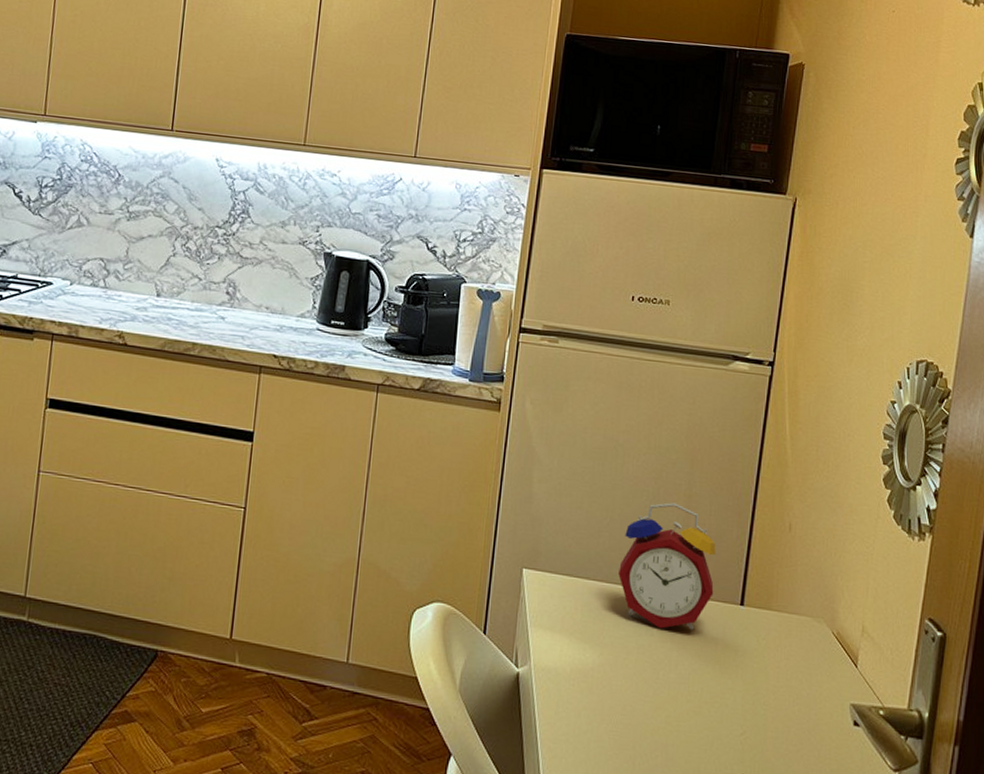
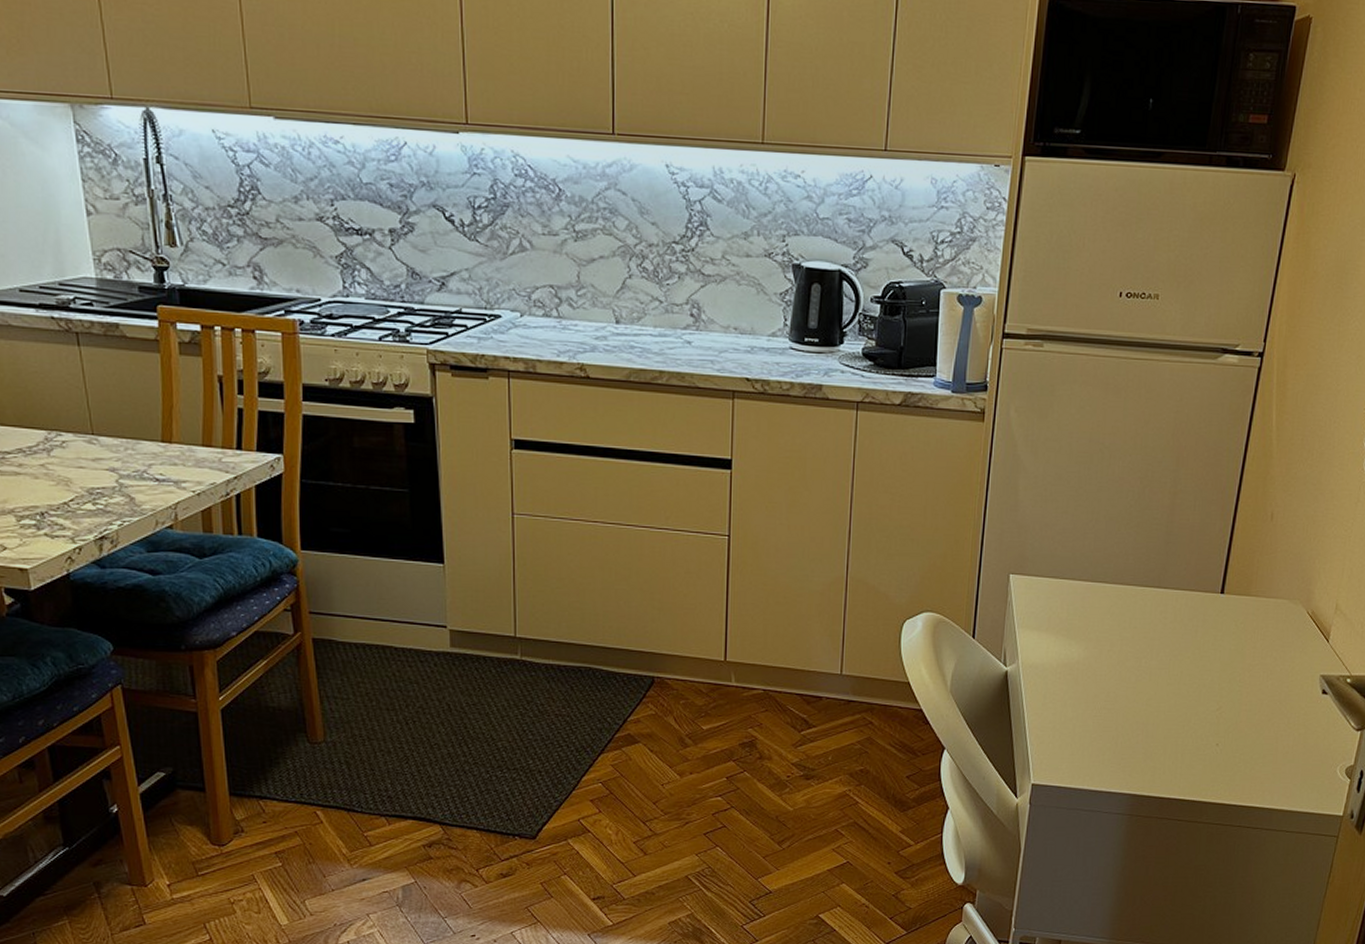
alarm clock: present [618,503,716,630] -> none [1103,501,1199,621]

